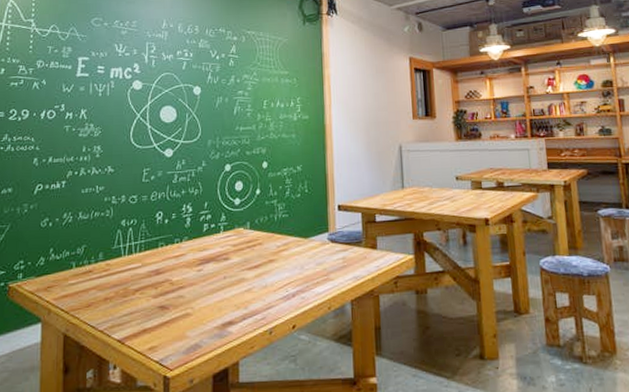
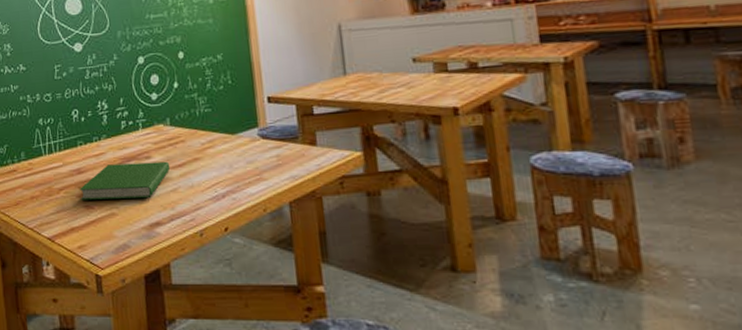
hardcover book: none [156,262,247,301] -> present [80,161,171,200]

